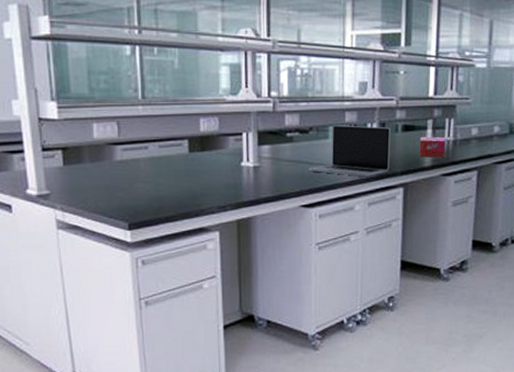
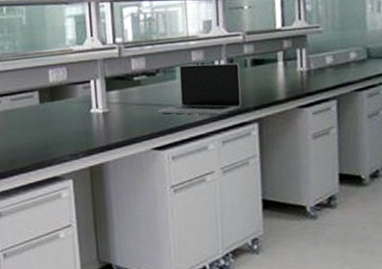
tissue box: present [419,136,446,158] -> none [271,68,300,91]

